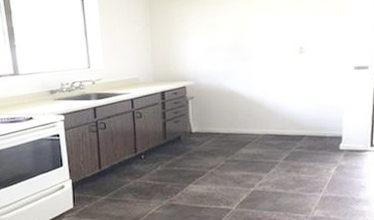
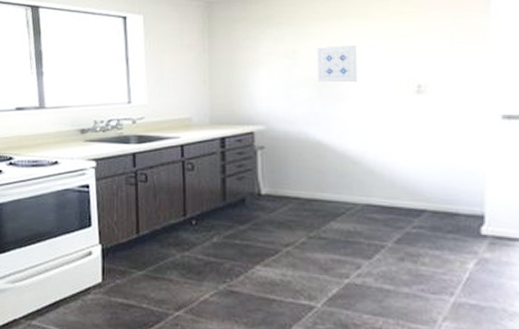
wall art: none [231,18,260,48] -> present [317,44,358,83]

